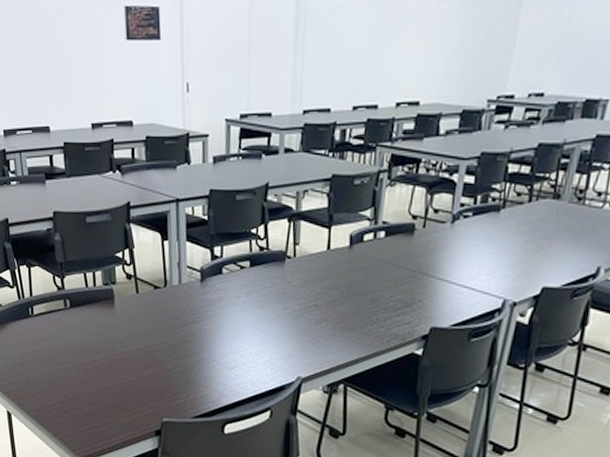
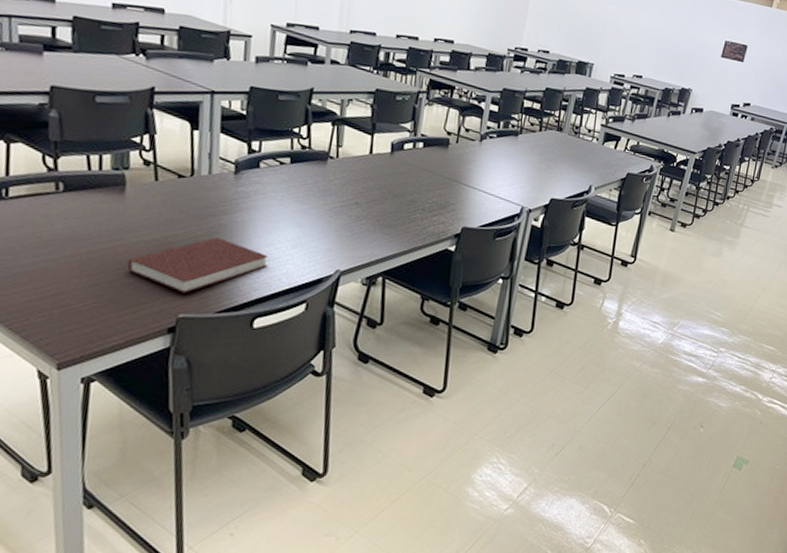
notebook: none [121,346,235,399] -> present [127,237,268,294]

